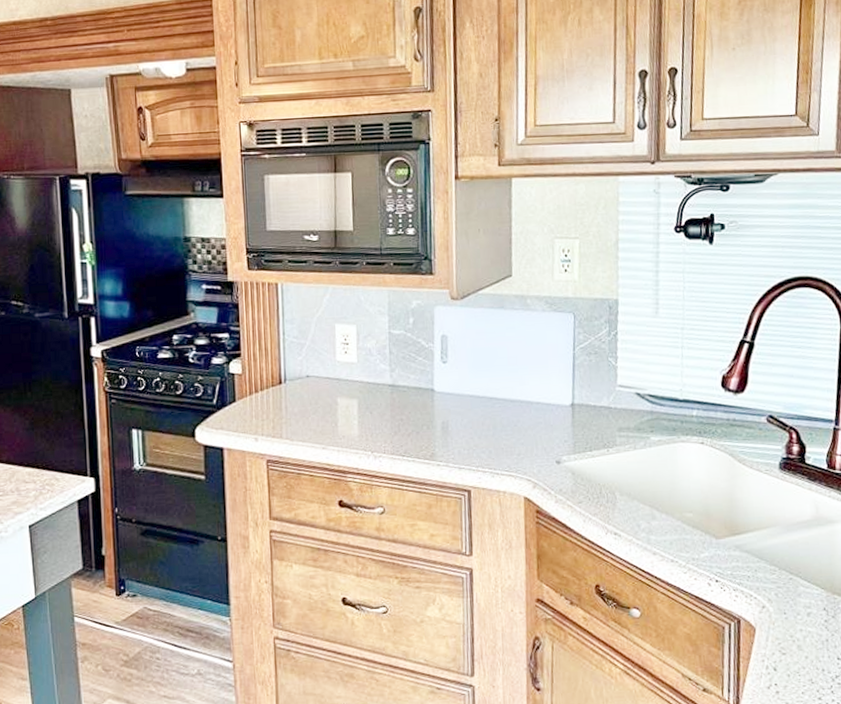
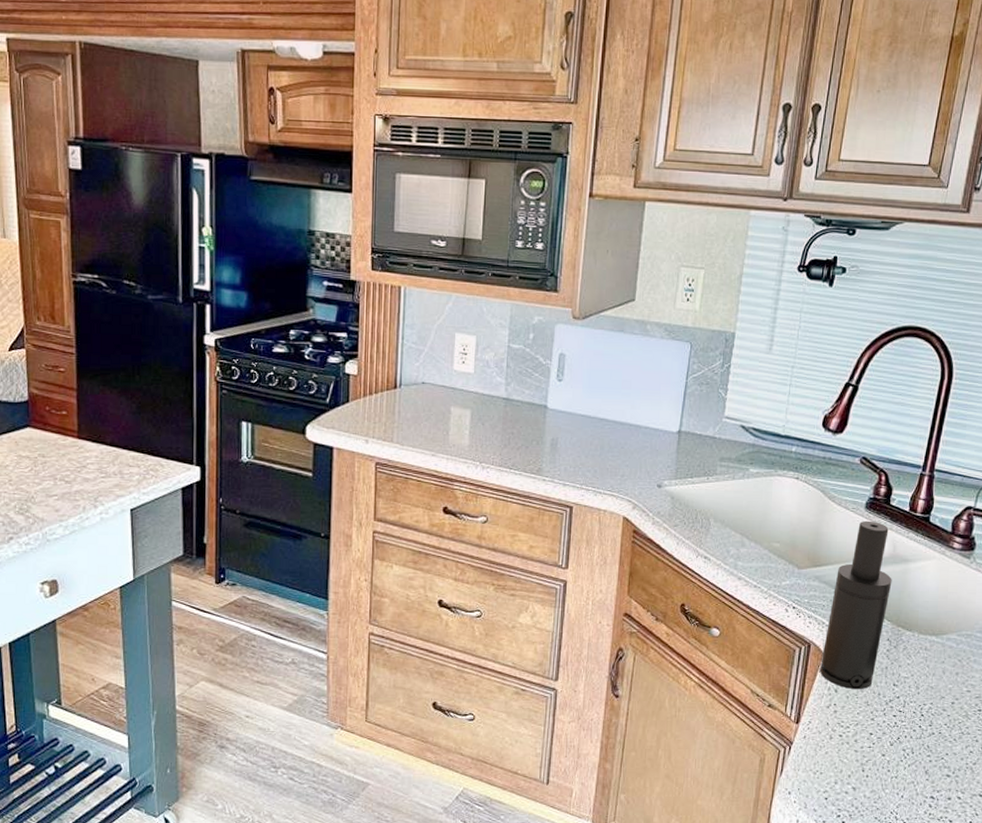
soap dispenser: none [754,482,820,667] -> present [820,520,892,690]

